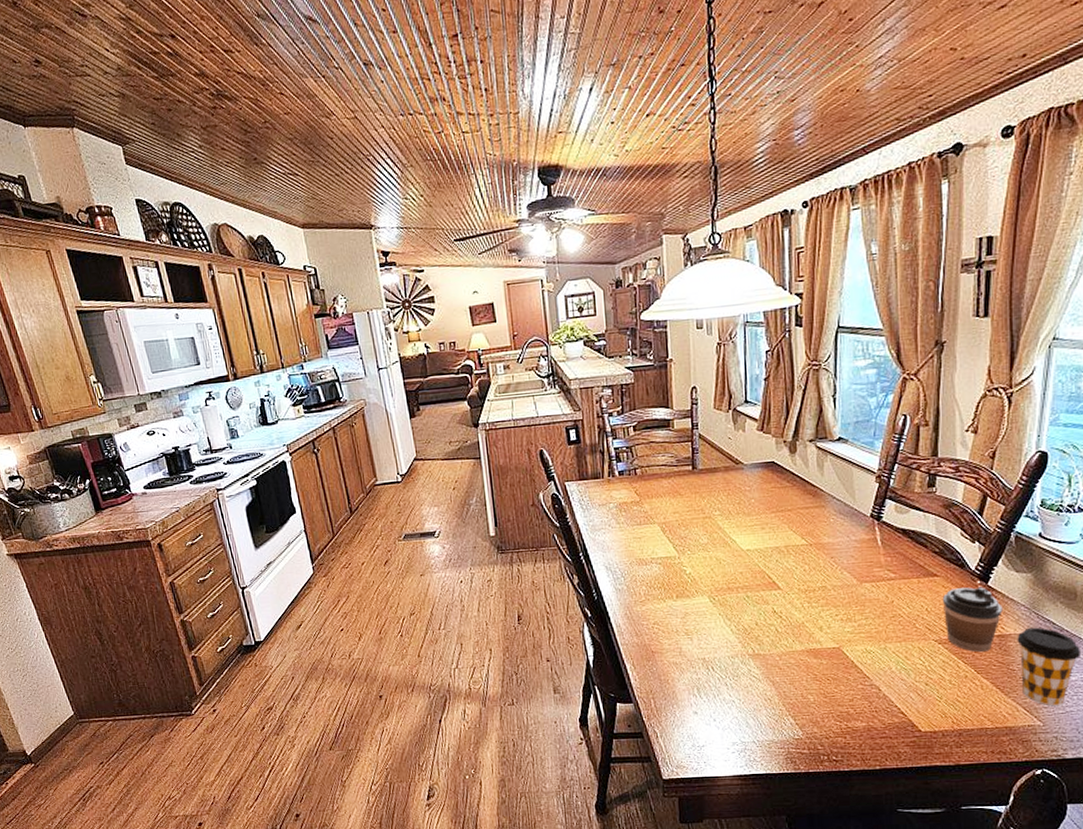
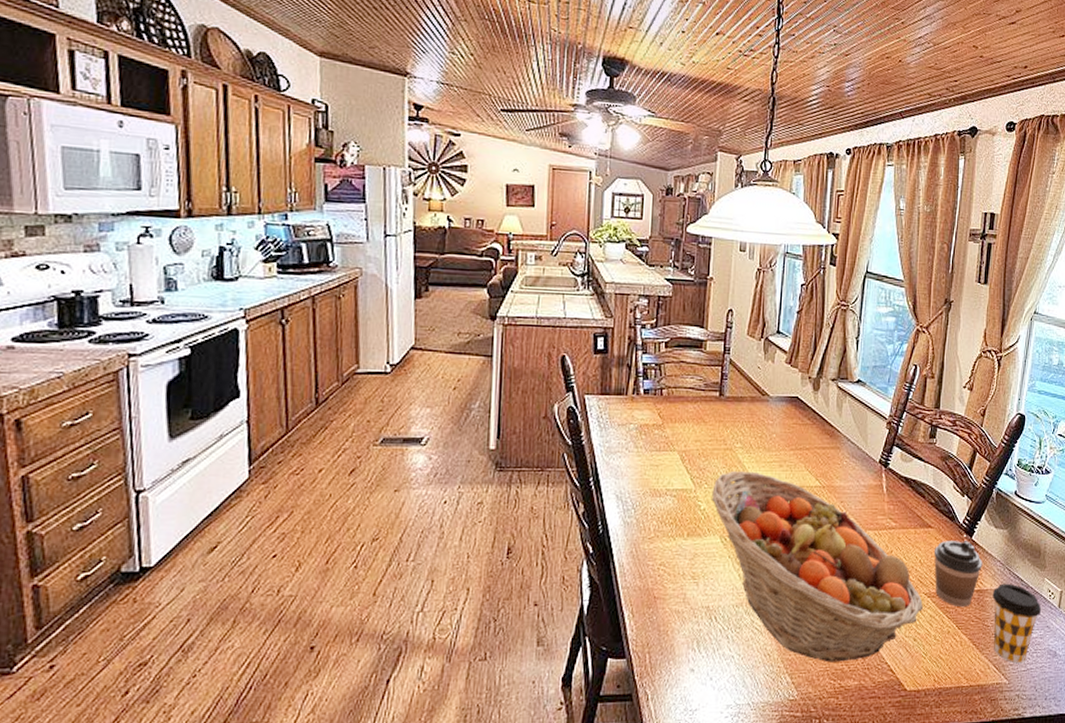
fruit basket: none [696,536,933,706] -> present [712,471,923,663]

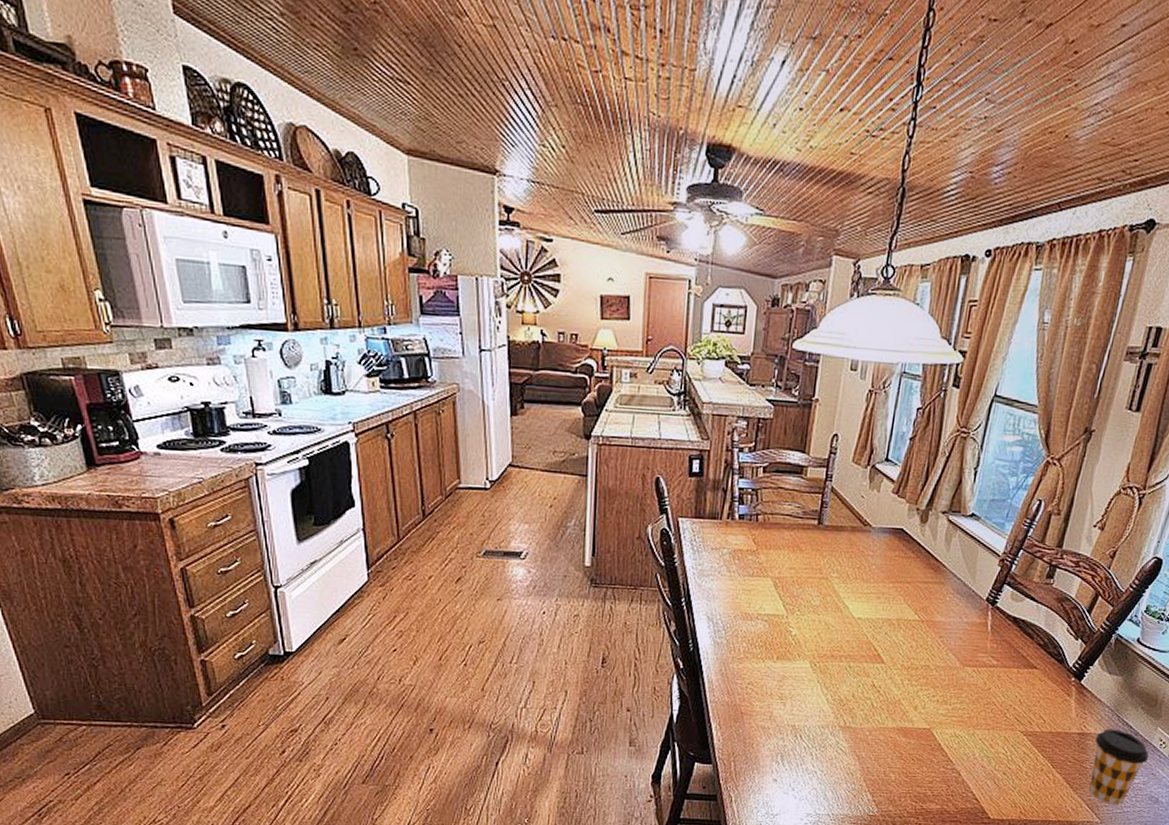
fruit basket: present [712,471,923,663] -> none [803,600,1017,787]
coffee cup: present [933,539,983,607] -> none [1033,682,1090,747]

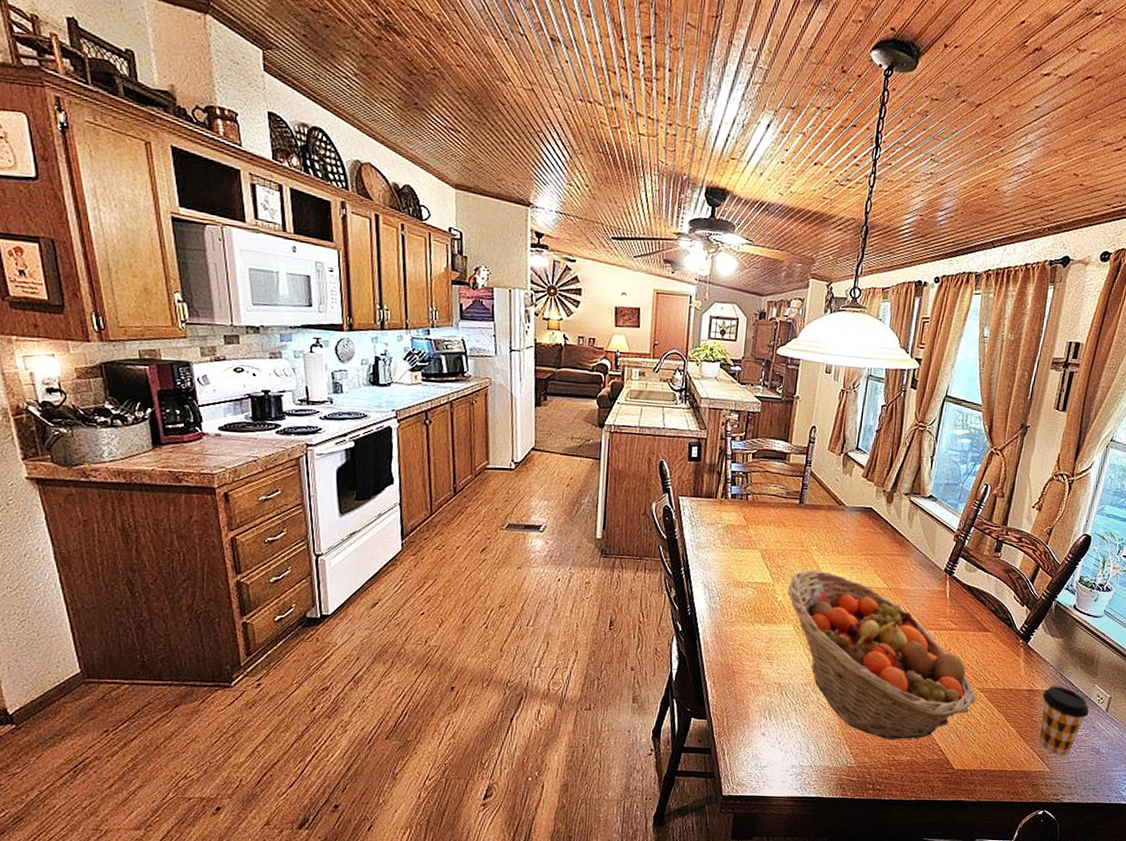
fruit basket: none [803,600,1017,787] -> present [788,570,976,740]

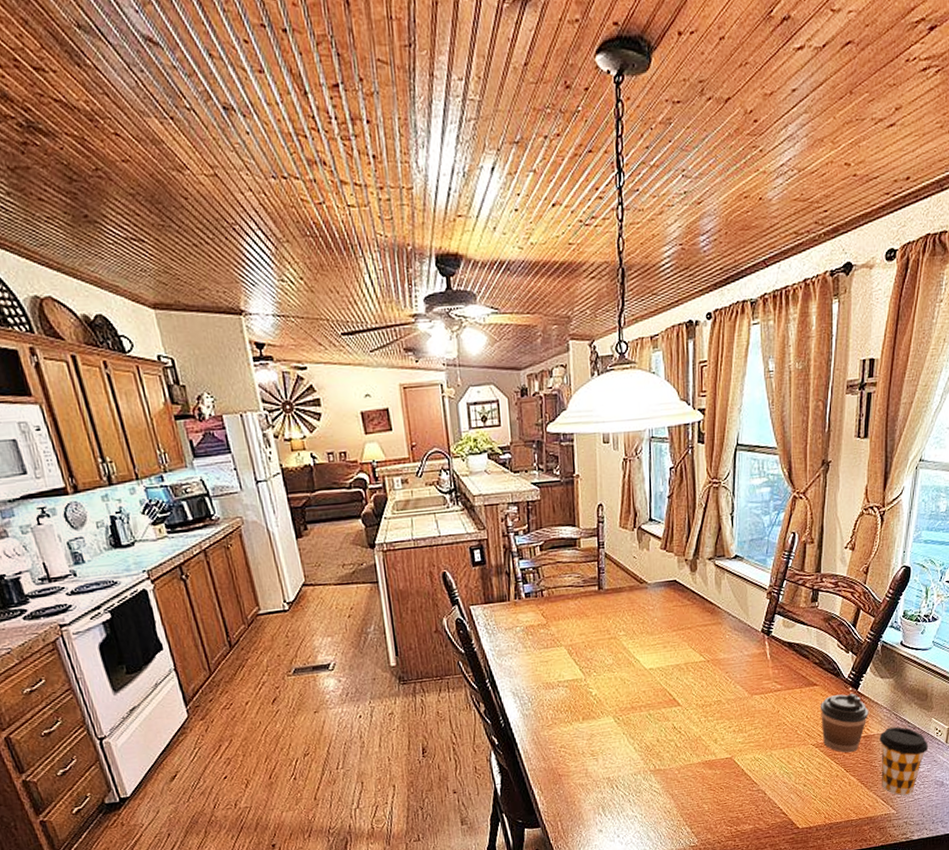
fruit basket: present [788,570,976,740] -> none [601,655,811,813]
coffee cup: none [988,644,1036,703] -> present [820,693,869,753]

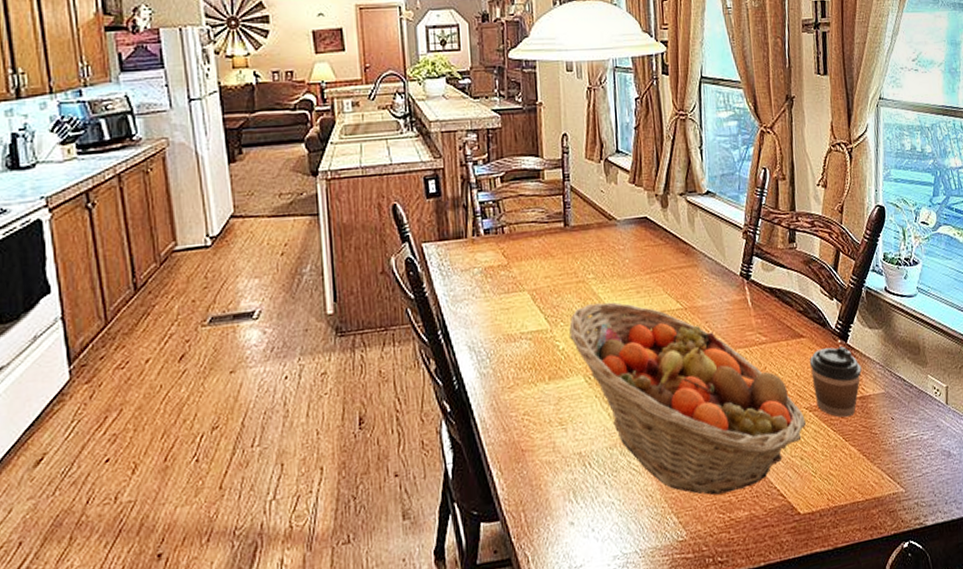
fruit basket: none [601,655,811,813] -> present [569,302,806,496]
coffee cup: present [879,726,929,796] -> none [876,385,930,470]

